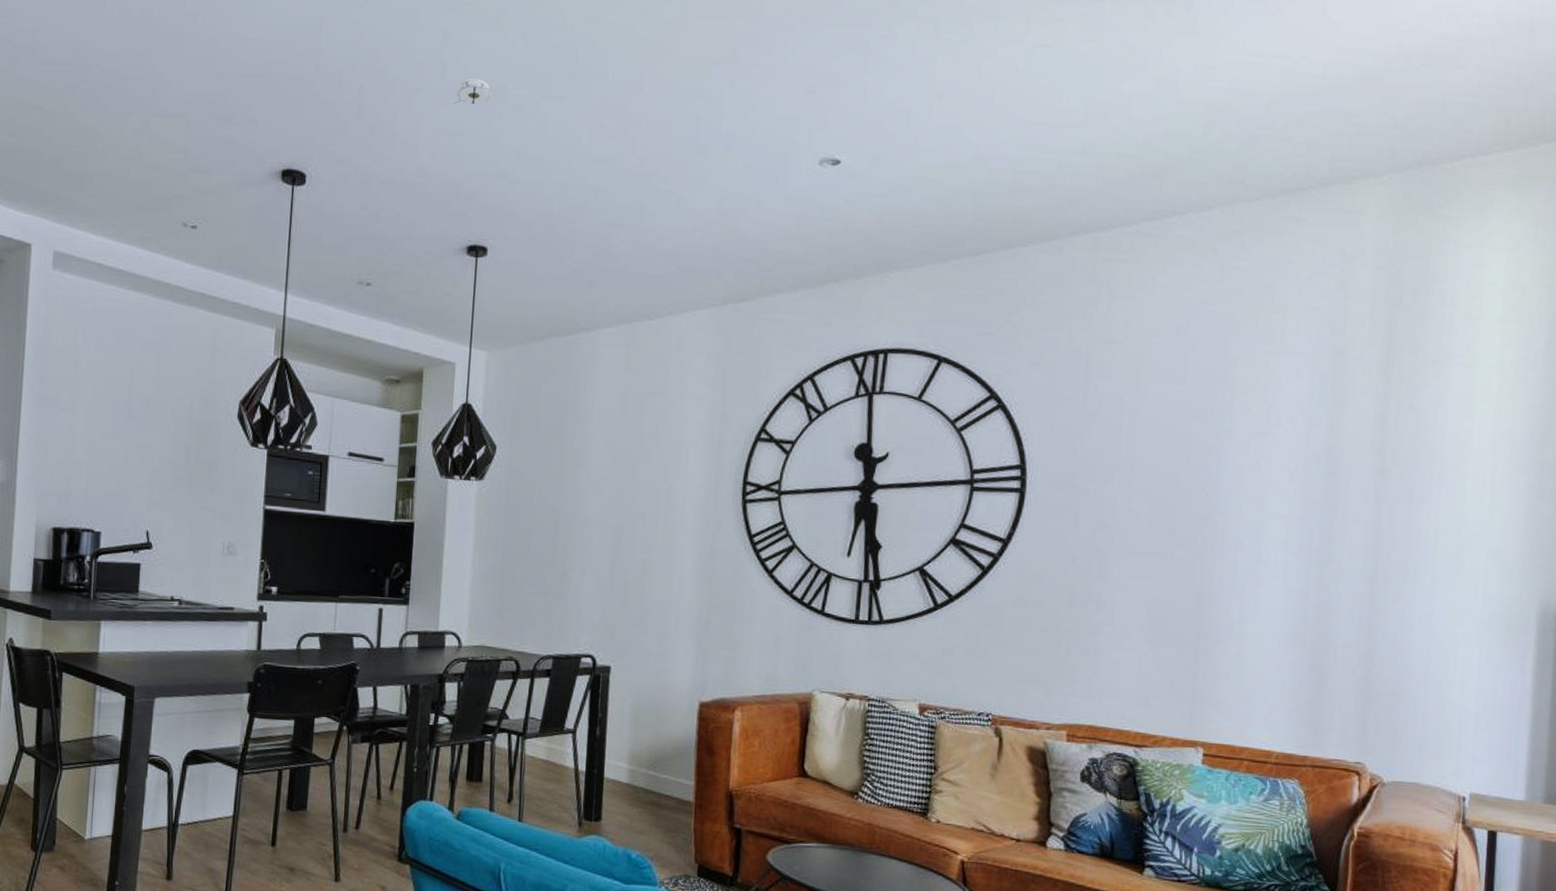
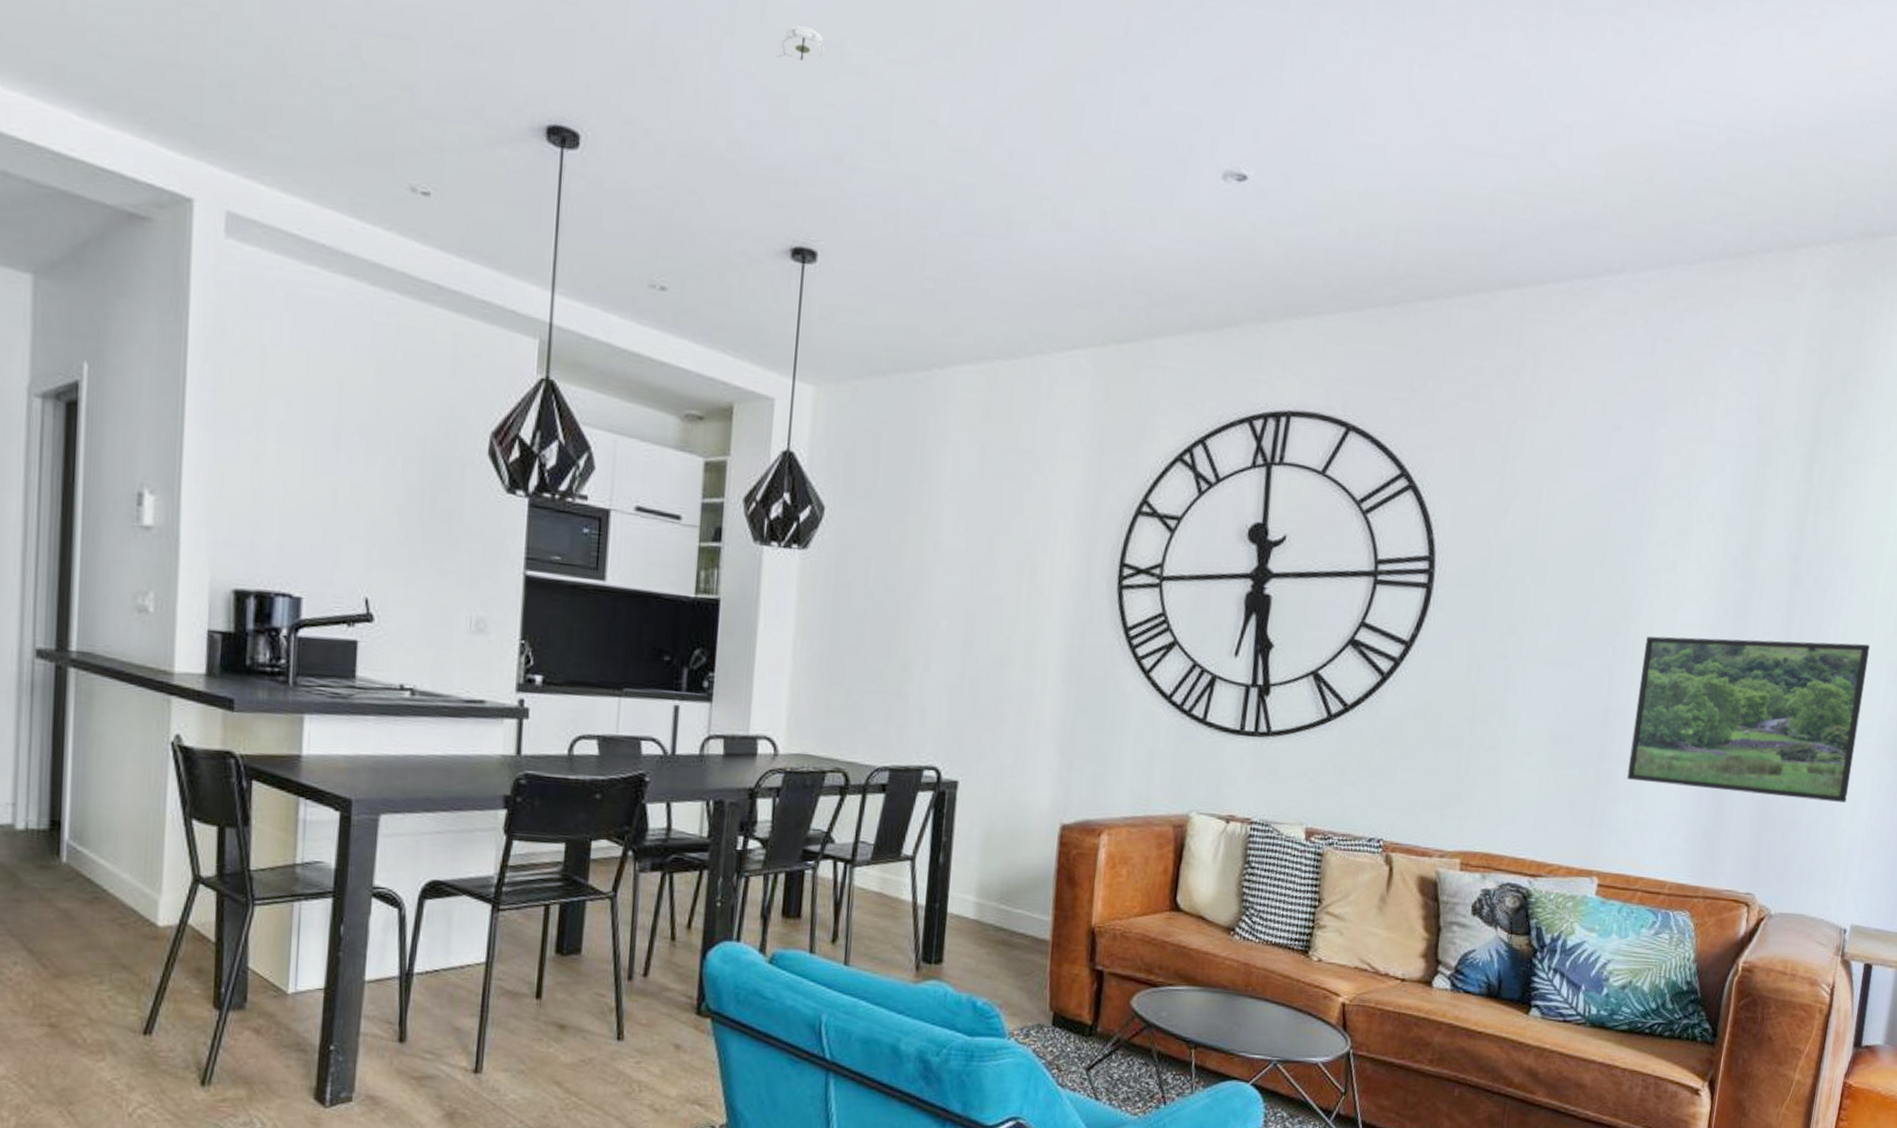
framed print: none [1225,527,1464,677] -> present [1627,636,1870,803]

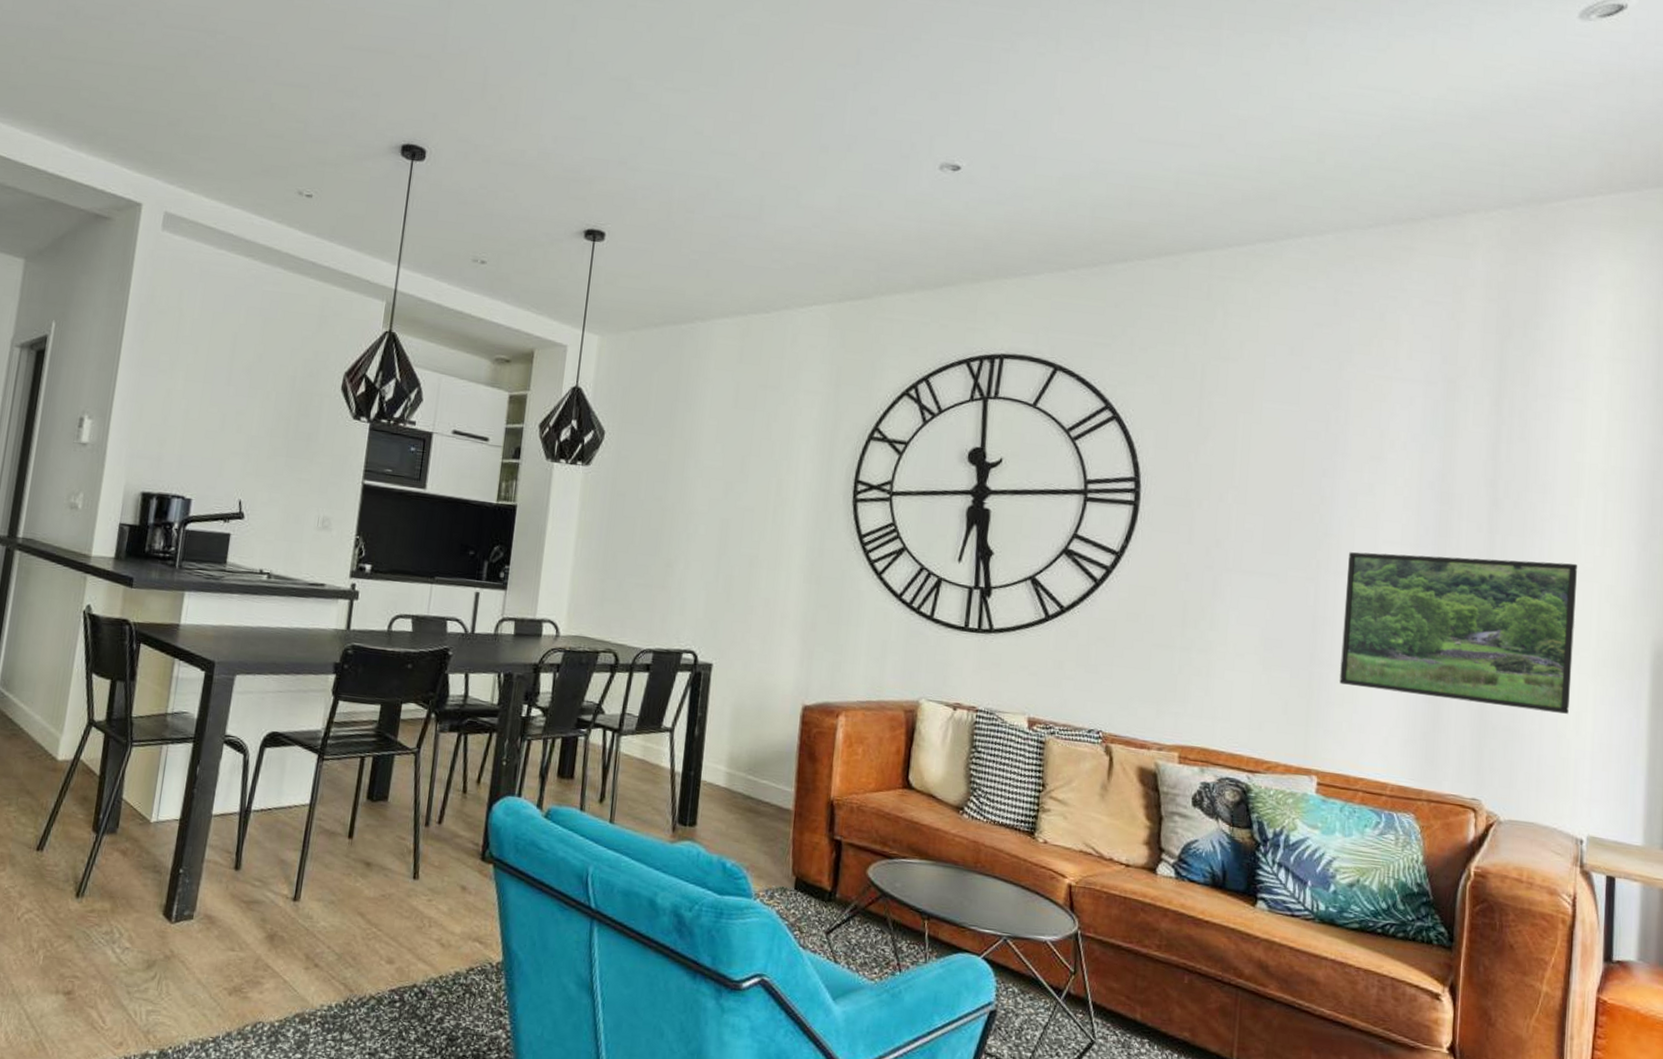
smoke detector: present [776,25,827,62] -> none [578,66,618,92]

